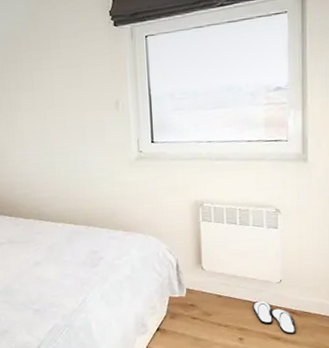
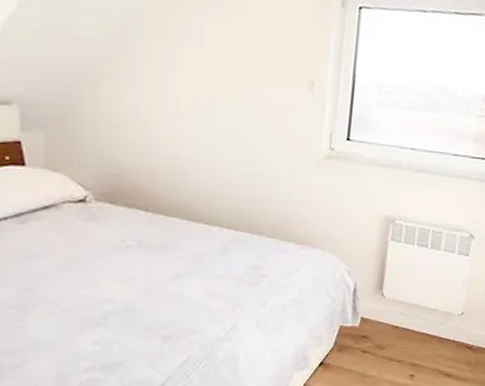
slippers: present [253,300,296,335] -> none [429,333,470,372]

